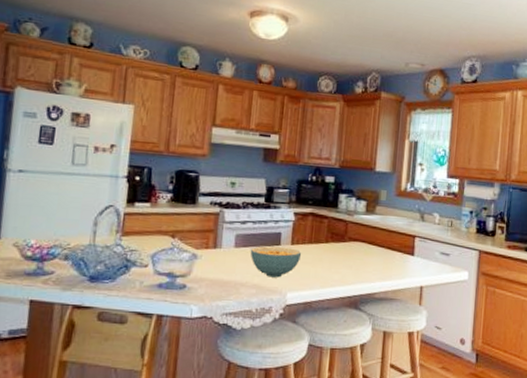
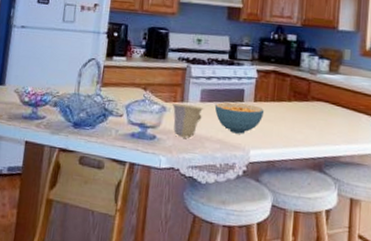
cup: none [203,249,239,285] -> present [171,102,204,139]

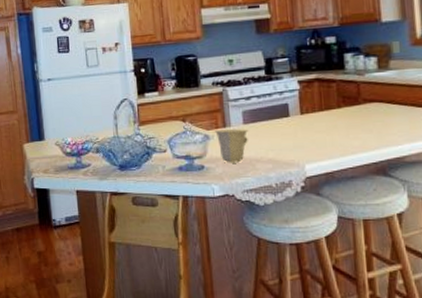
cereal bowl: present [214,102,265,134] -> none [259,118,314,150]

